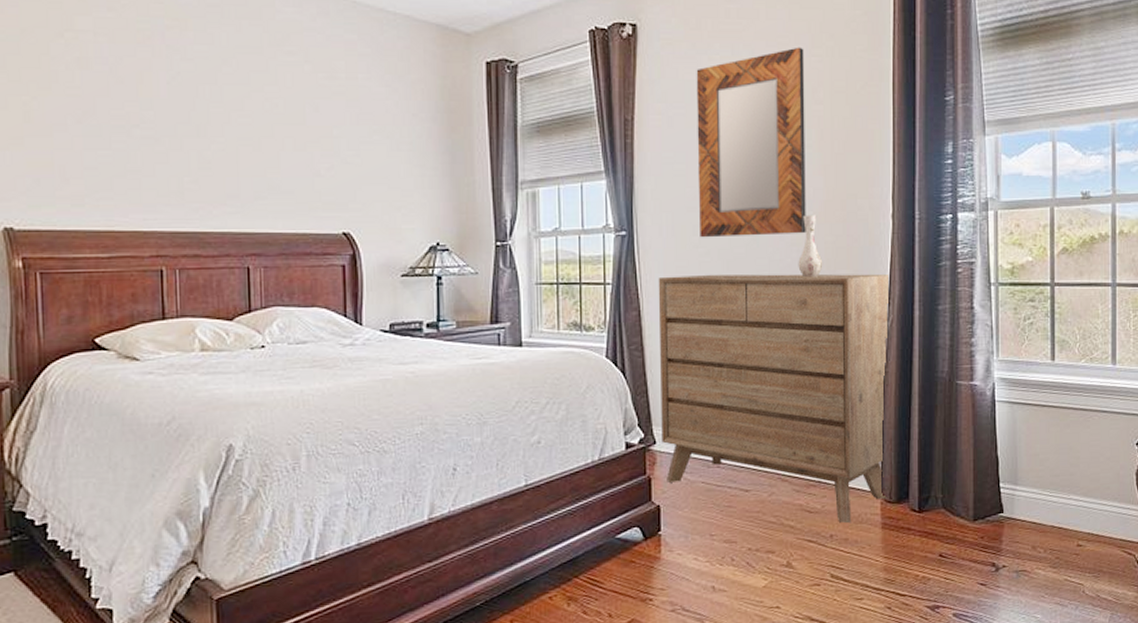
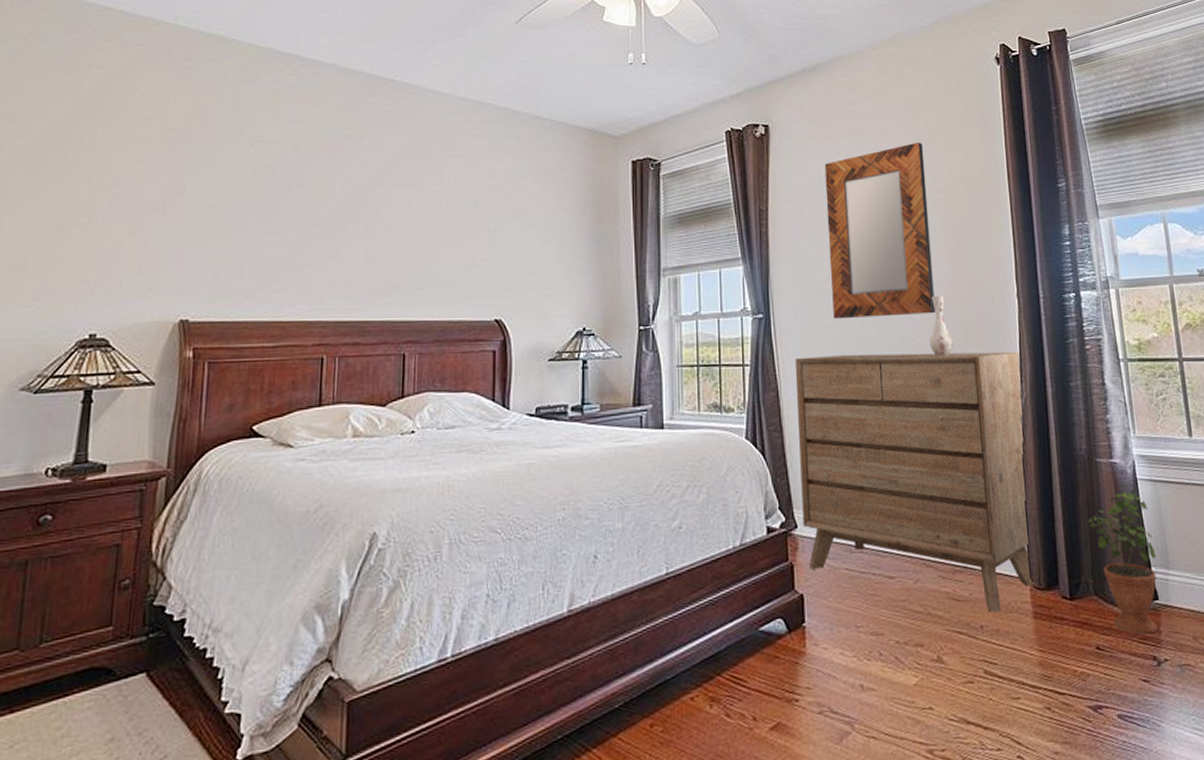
potted plant: none [943,407,1006,544] -> present [1088,485,1158,635]

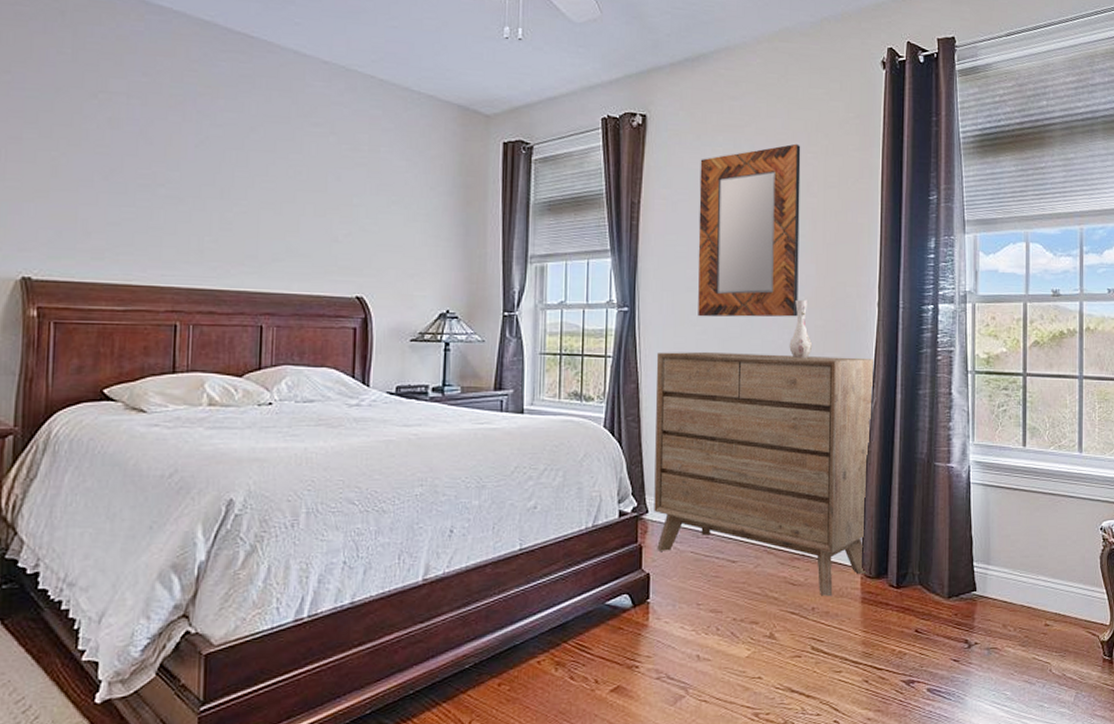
potted plant: present [1088,485,1158,635] -> none [921,488,979,621]

